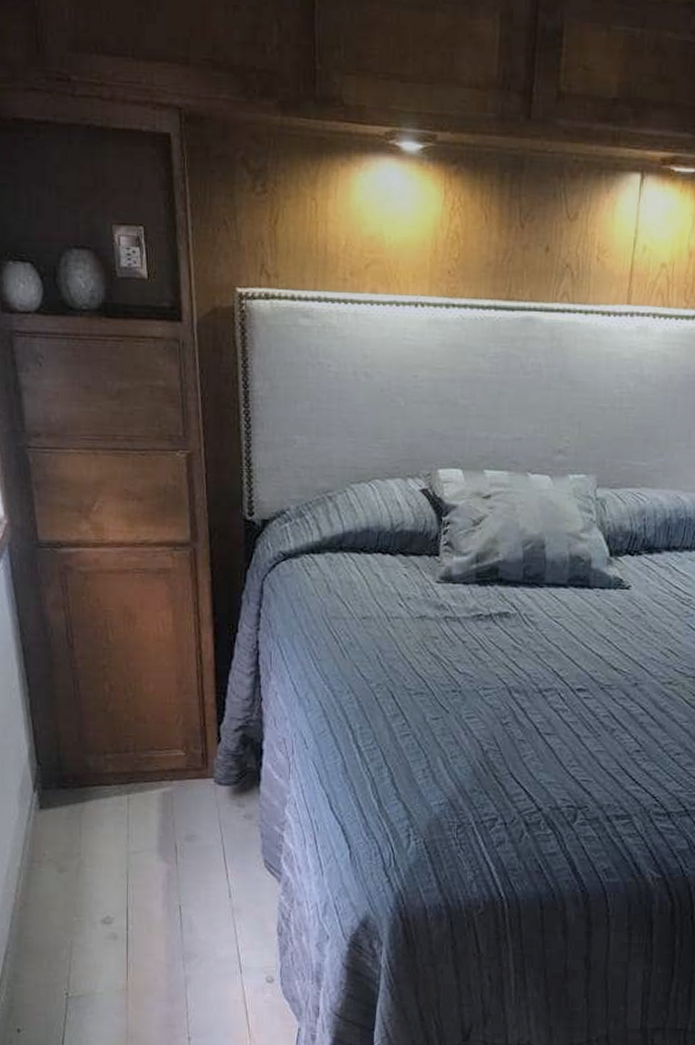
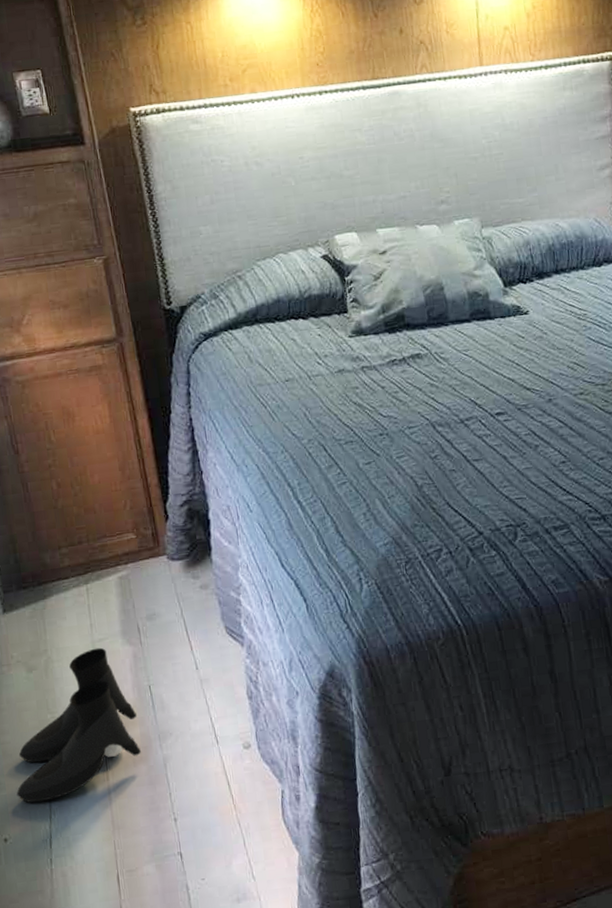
boots: none [34,859,164,1000] -> present [16,647,142,803]

